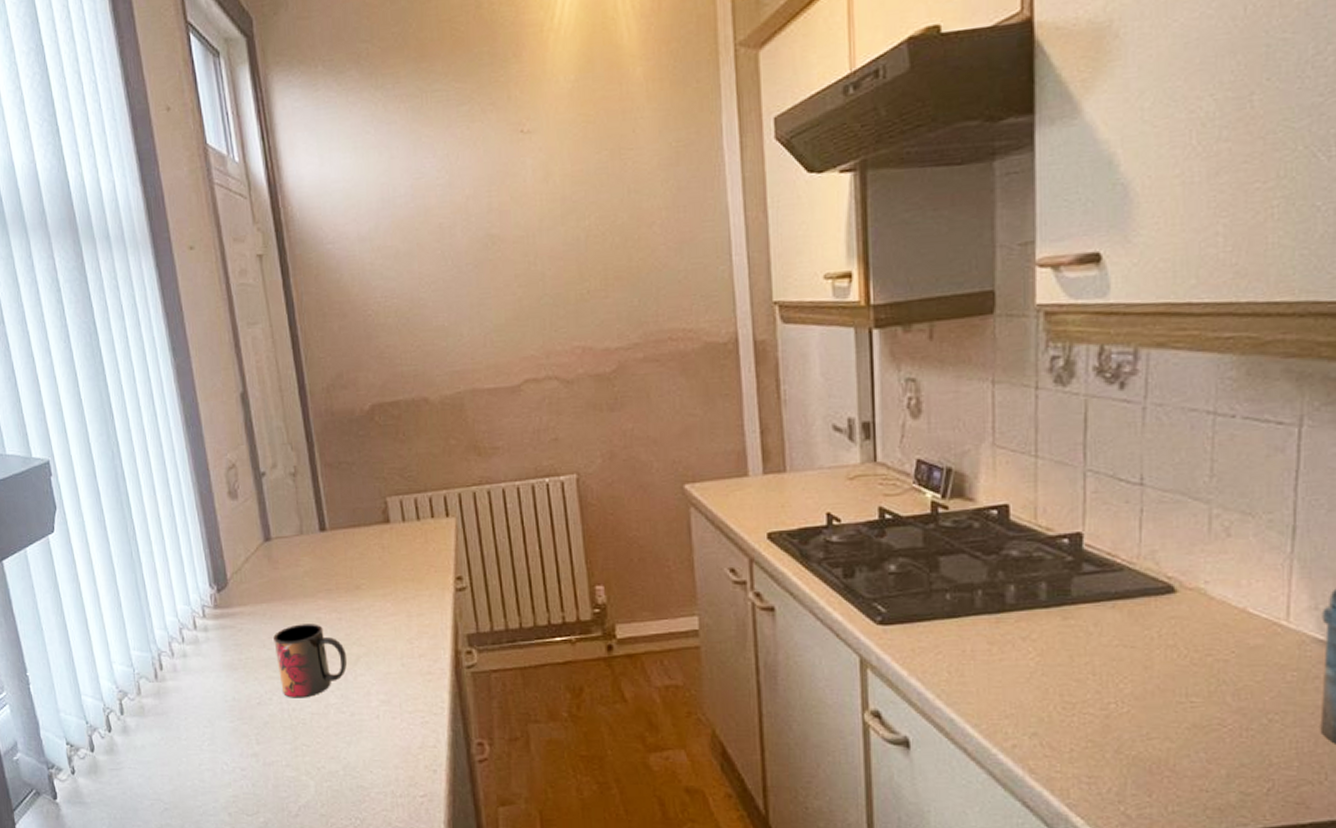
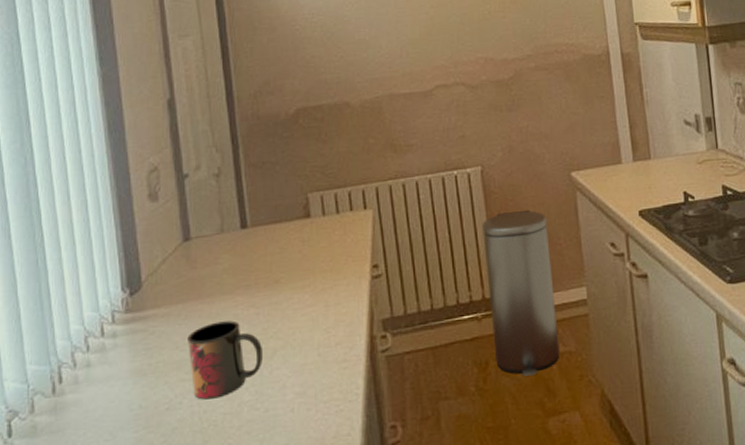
pedal bin: none [577,525,665,708] -> present [482,209,560,377]

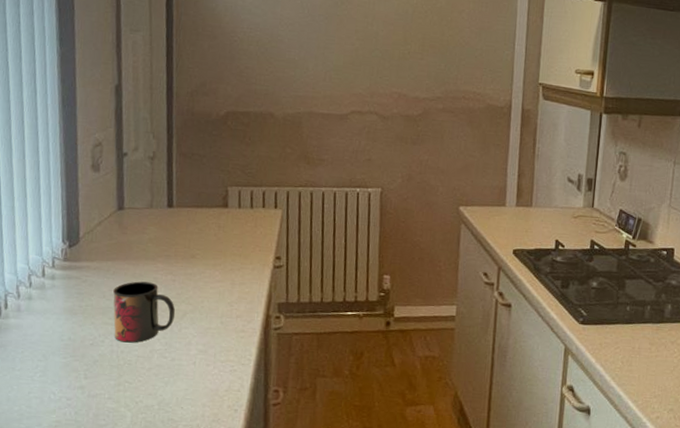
pedal bin: present [482,209,560,377] -> none [369,231,432,371]

